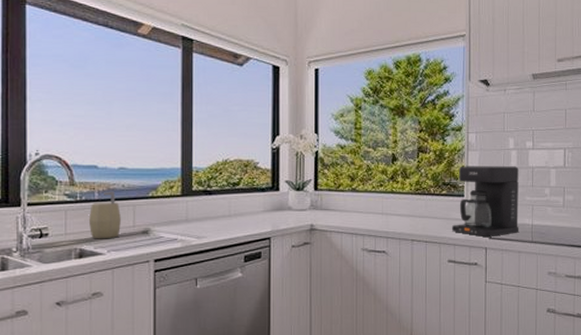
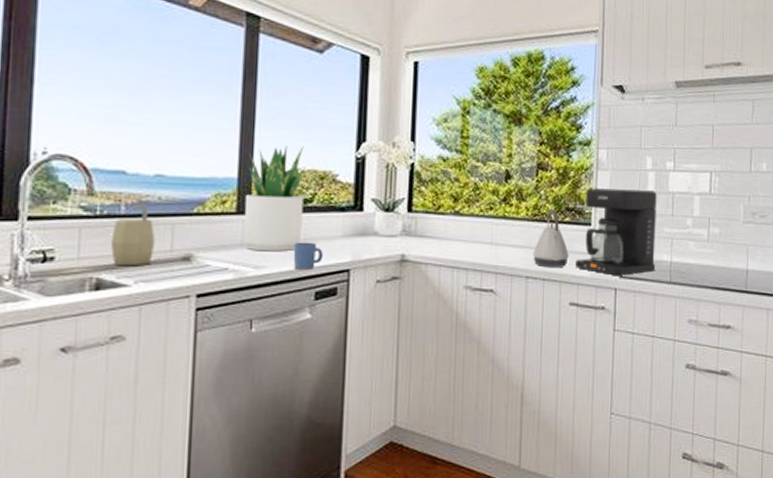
planter: none [187,141,234,225] -> present [244,145,307,252]
mug: none [226,216,250,240] -> present [293,242,324,271]
kettle: none [417,184,446,232] -> present [533,209,569,268]

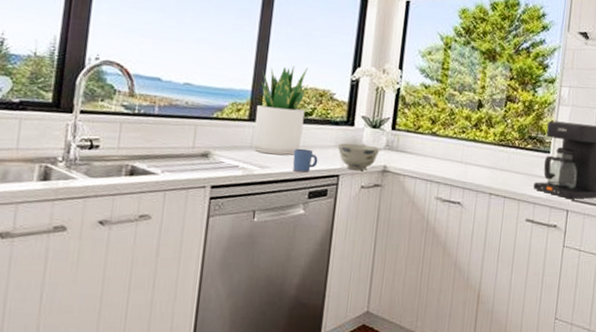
soap dispenser: present [111,204,155,267] -> none [145,107,181,159]
bowl: none [345,231,396,262] -> present [337,143,380,171]
kettle: present [533,209,569,268] -> none [497,136,529,188]

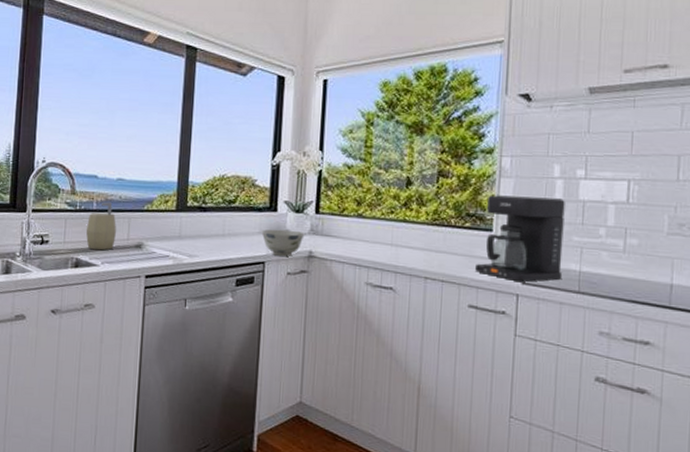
soap dispenser: none [145,107,181,159] -> present [86,201,116,251]
planter: present [254,66,309,156] -> none [181,155,231,244]
mug: present [292,148,318,174] -> none [219,236,244,261]

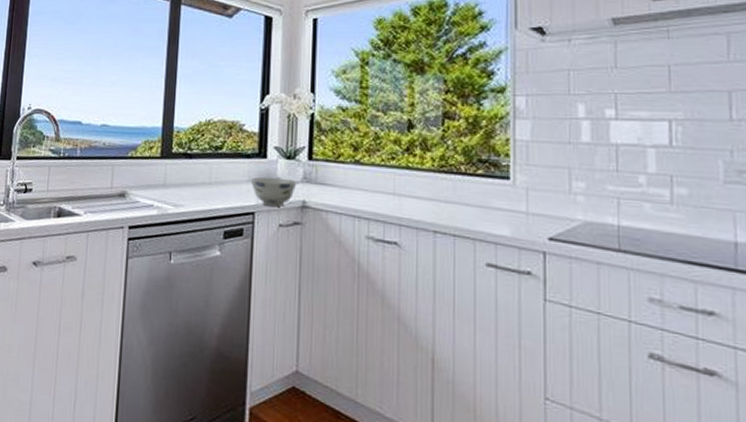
soap dispenser: present [86,201,116,251] -> none [69,148,100,200]
coffee maker: present [475,195,565,282] -> none [492,138,598,237]

